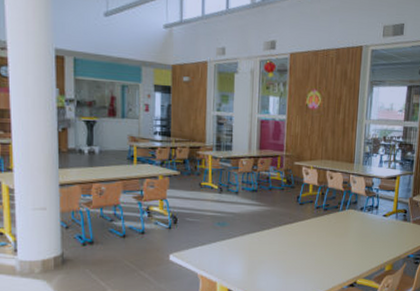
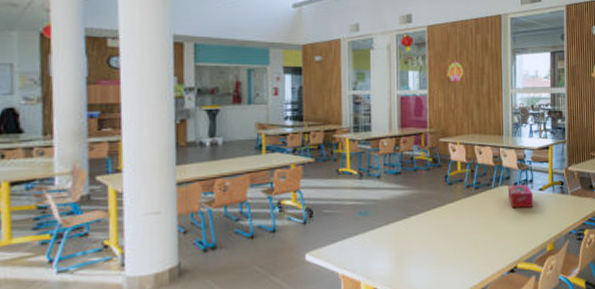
tissue box: none [354,209,378,231] -> present [508,184,534,208]

